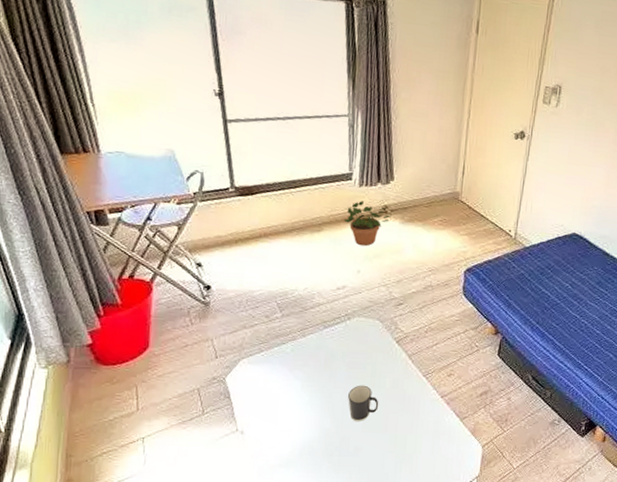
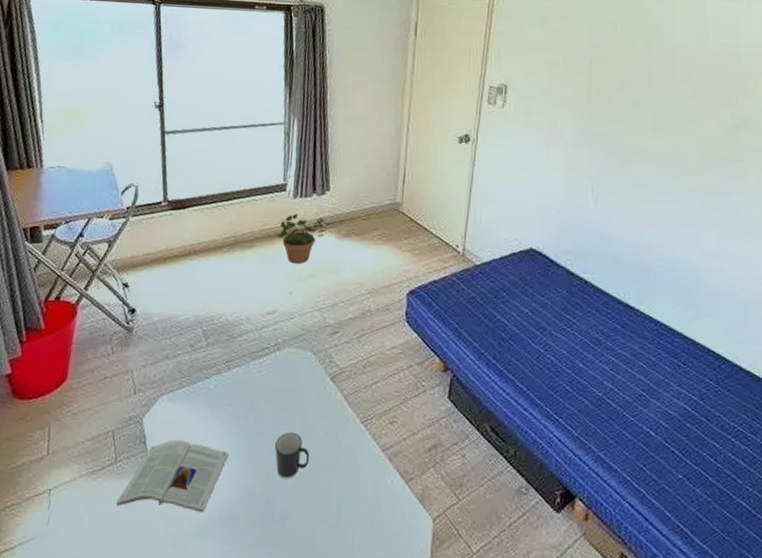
magazine: none [206,394,307,450] -> present [115,439,229,513]

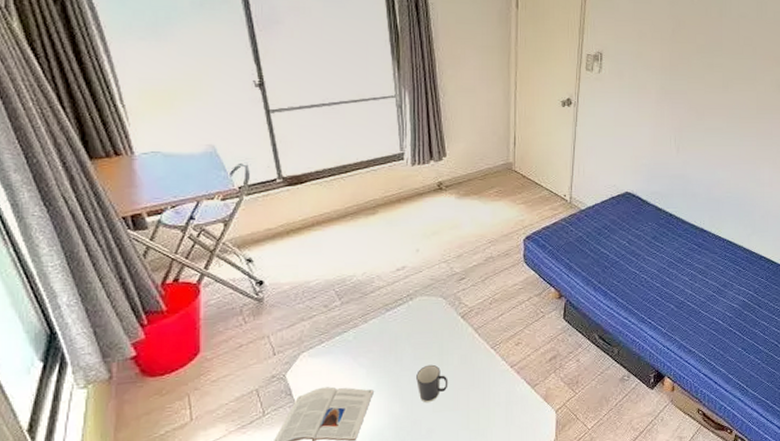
potted plant: present [276,214,327,265] -> none [398,180,447,225]

